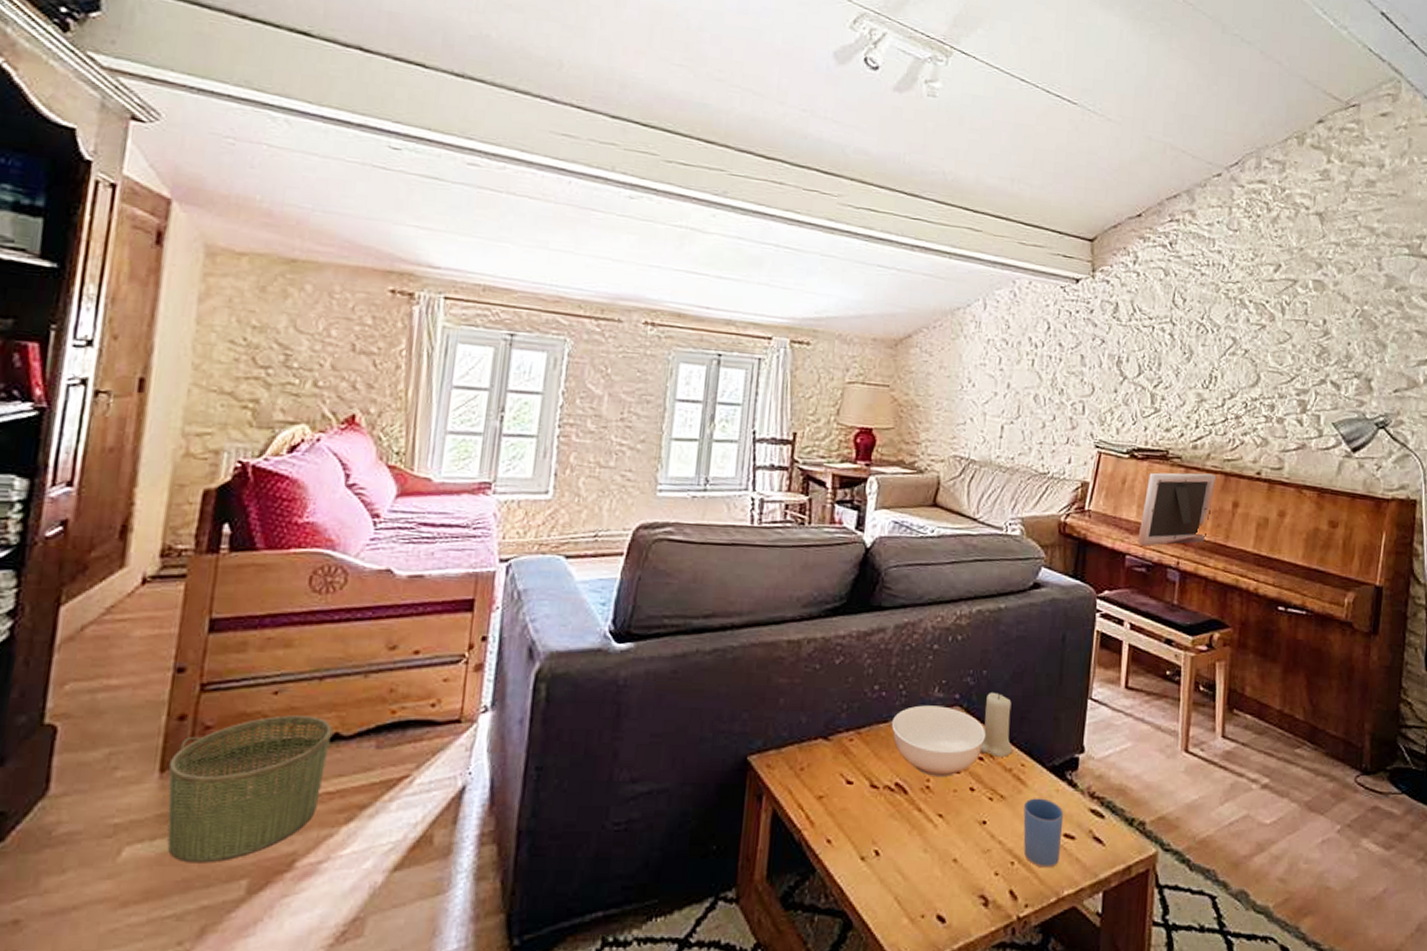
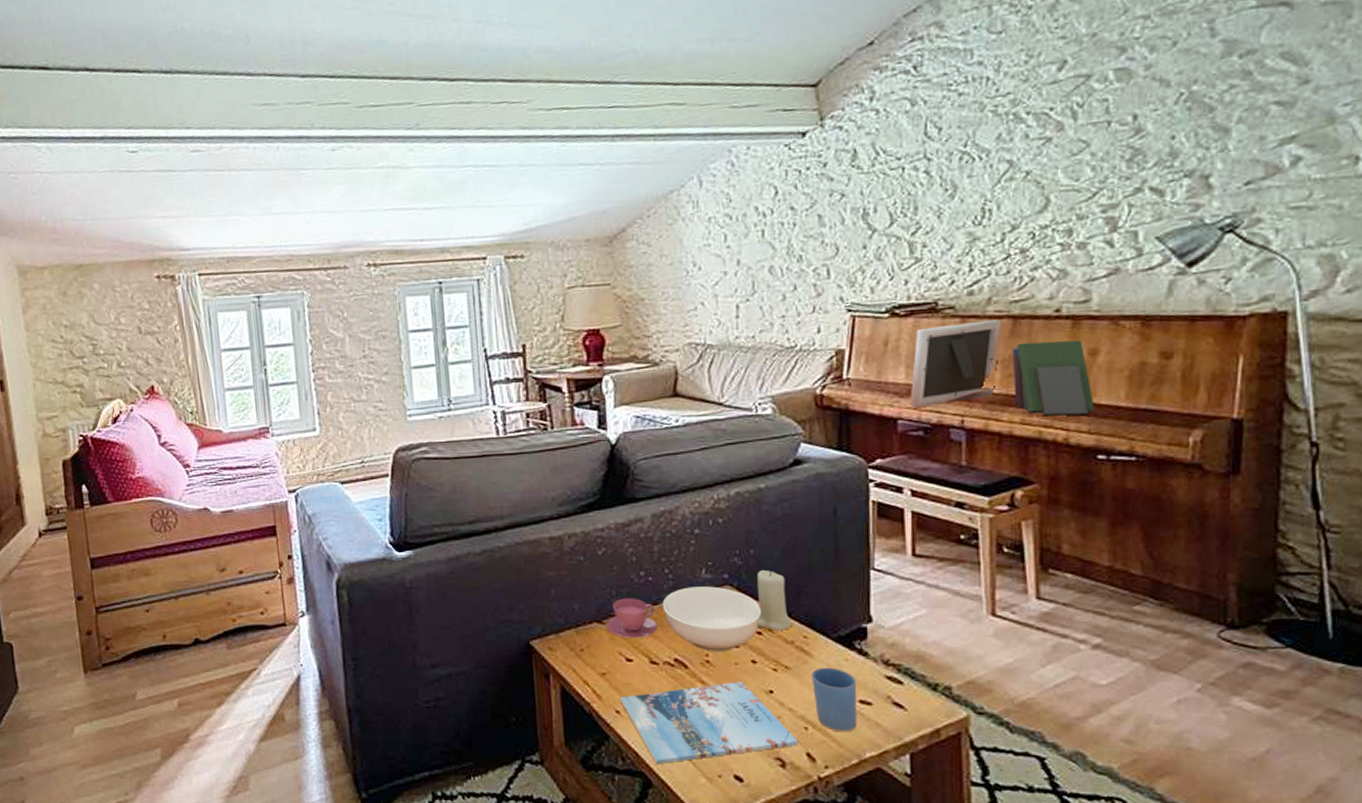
basket: present [167,715,333,863] -> none [88,626,196,738]
teacup: none [832,713,884,758] -> present [606,598,657,638]
magazine: none [833,810,1003,903] -> present [620,681,798,765]
book: none [1220,497,1280,570] -> present [1013,340,1096,417]

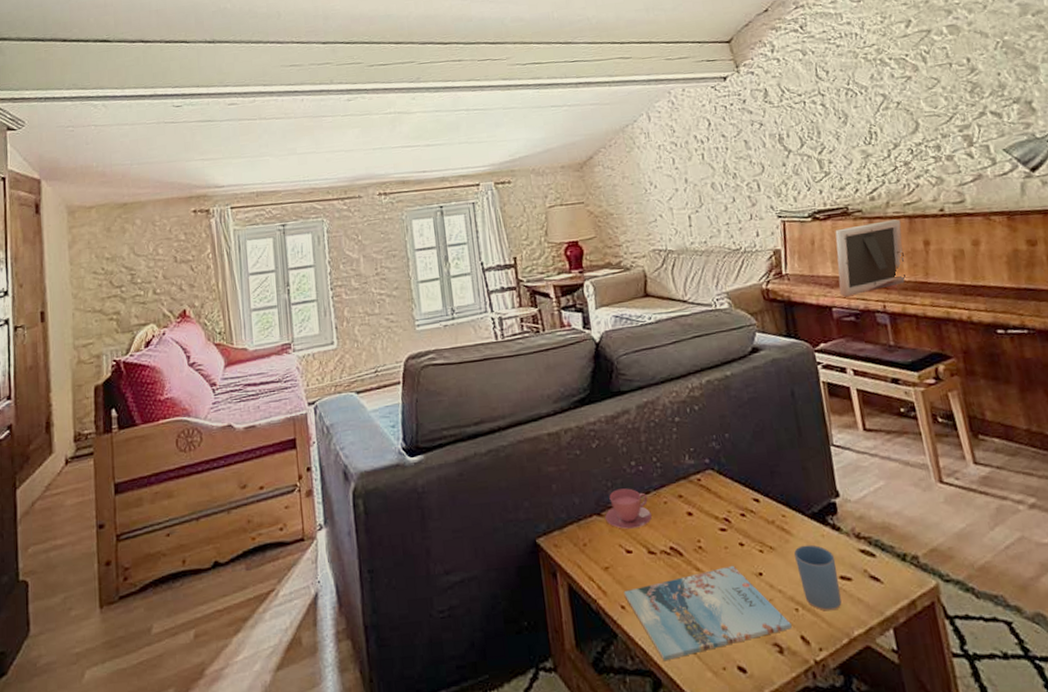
bowl: present [662,586,762,651] -> none [653,471,743,537]
candle: present [757,569,792,631] -> none [734,452,771,512]
book: present [1013,340,1096,417] -> none [913,234,988,299]

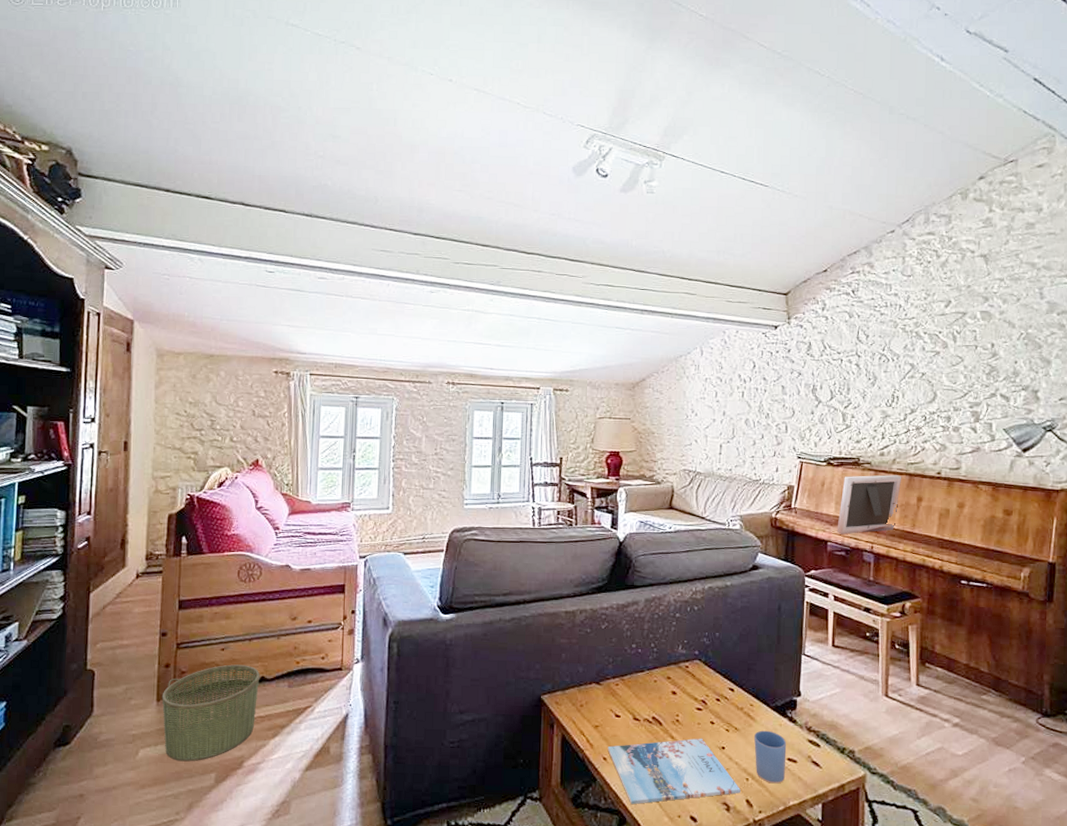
basket: none [105,550,213,679] -> present [161,664,260,762]
teacup: present [605,488,652,529] -> none [603,665,642,698]

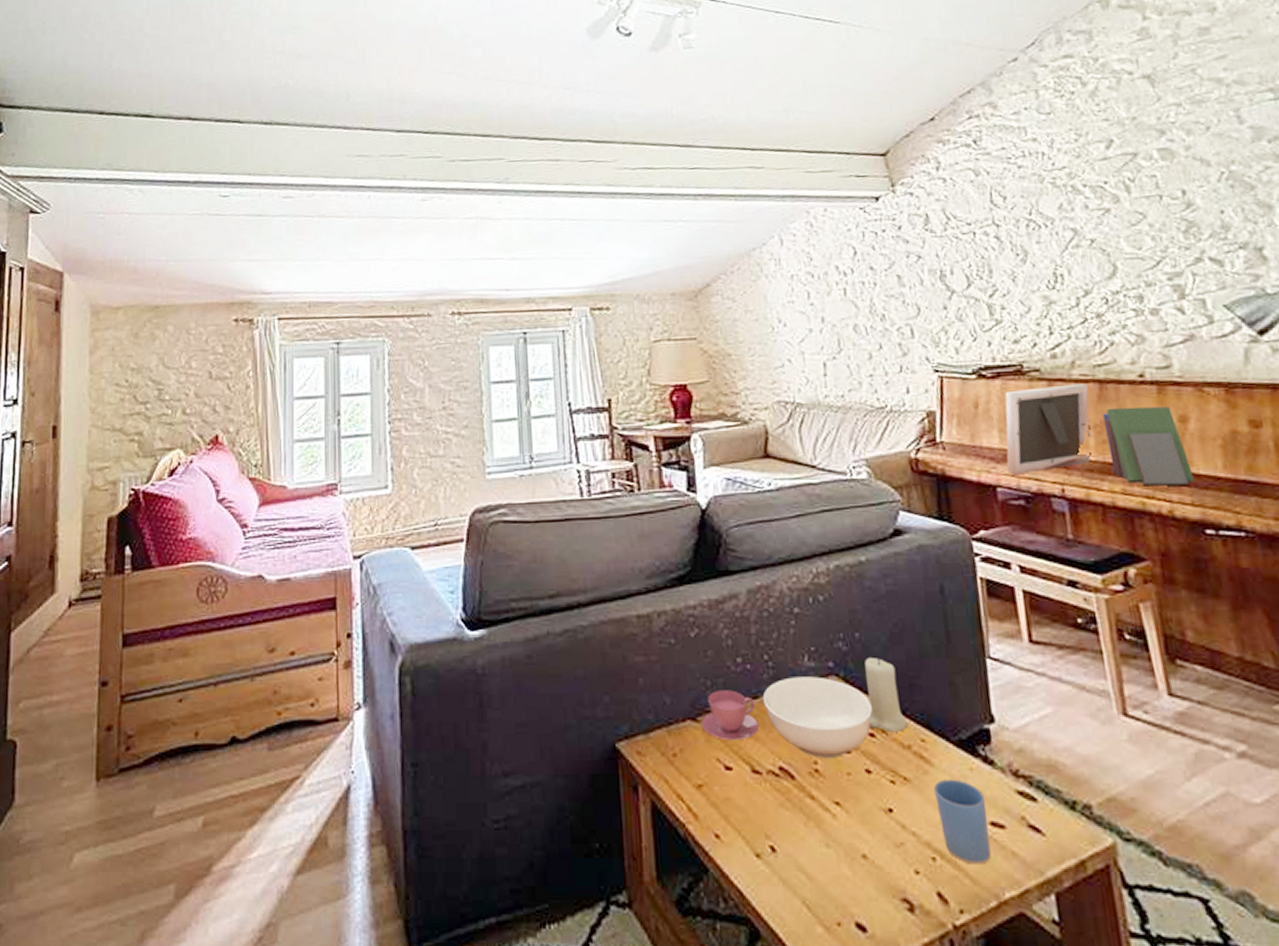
basket: present [161,664,260,762] -> none [102,721,231,869]
teacup: none [603,665,642,698] -> present [701,690,759,740]
magazine: present [607,738,741,805] -> none [719,796,927,908]
bowl: none [647,659,721,713] -> present [762,676,873,758]
candle: none [718,649,742,699] -> present [865,656,907,732]
book: none [908,494,961,551] -> present [1103,407,1196,487]

